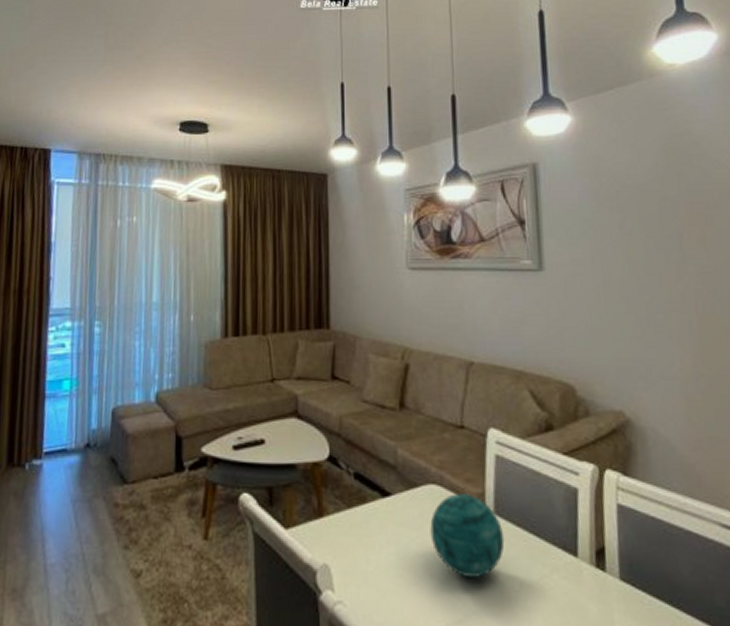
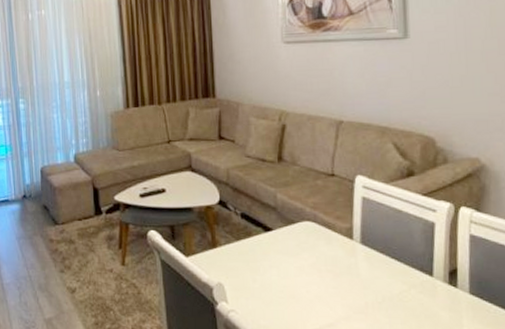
decorative orb: present [430,494,505,578] -> none [306,228,370,292]

